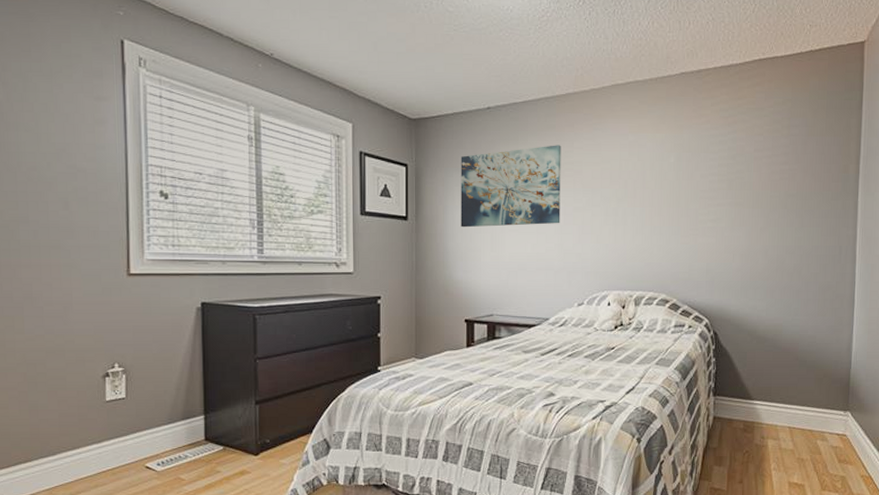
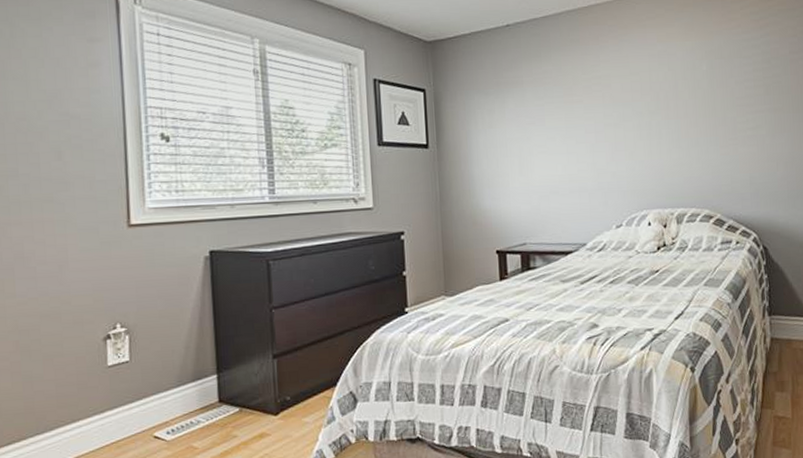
wall art: present [460,145,561,228] -> none [481,59,591,153]

